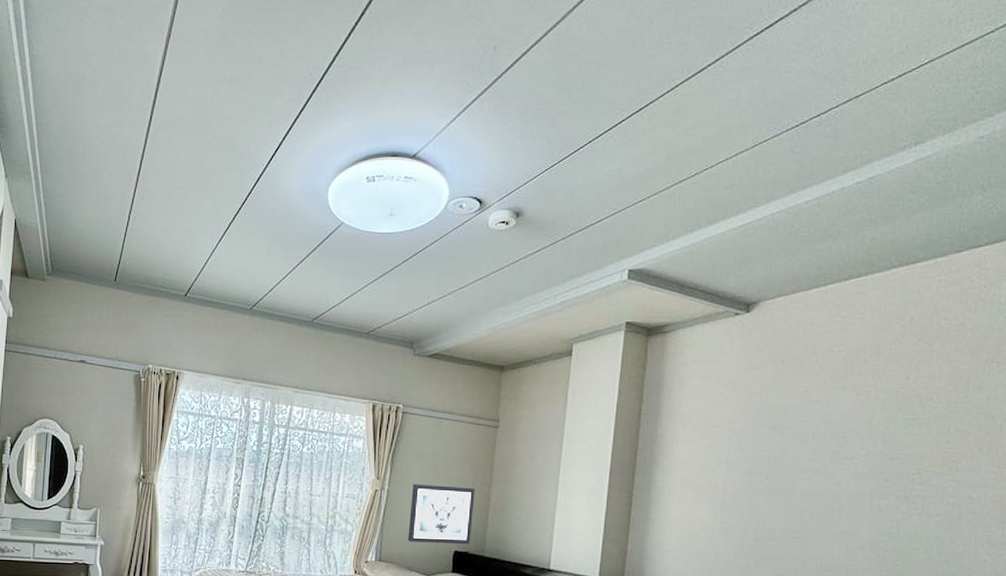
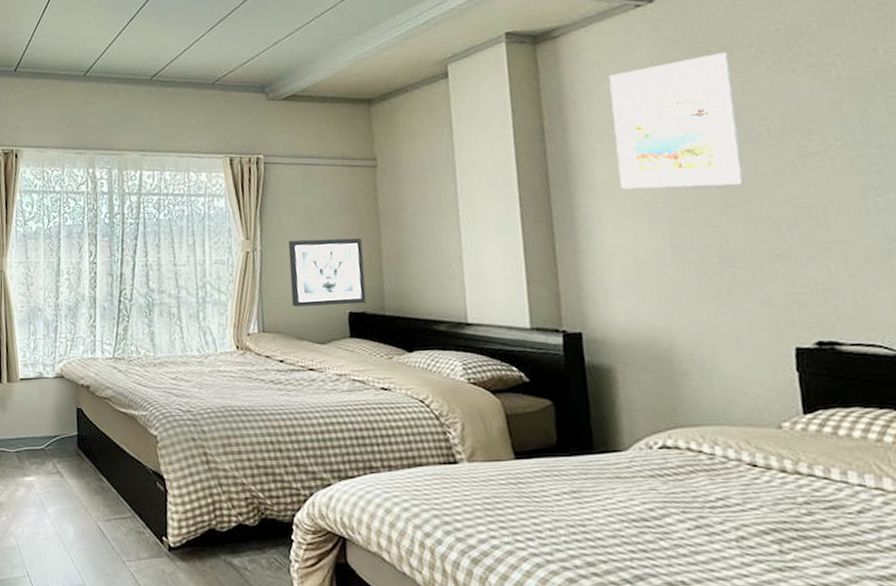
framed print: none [691,364,798,478] -> present [609,52,744,190]

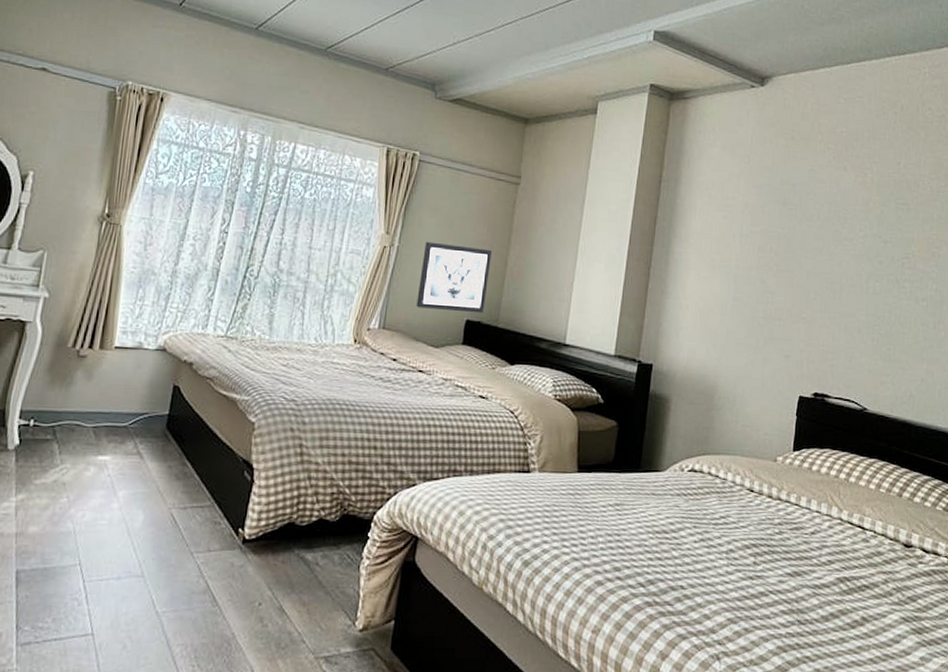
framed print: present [609,52,744,190] -> none [707,141,806,256]

